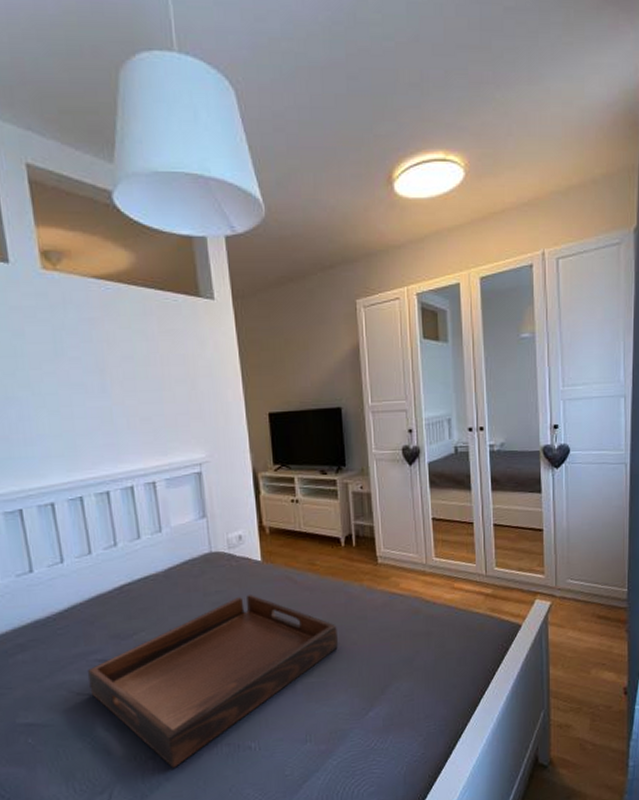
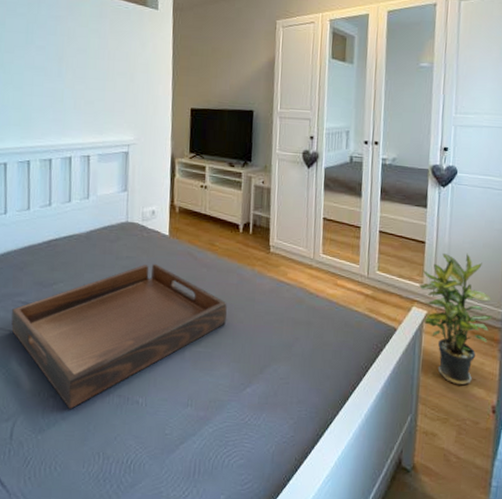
potted plant: none [539,535,617,673] -> present [418,253,493,386]

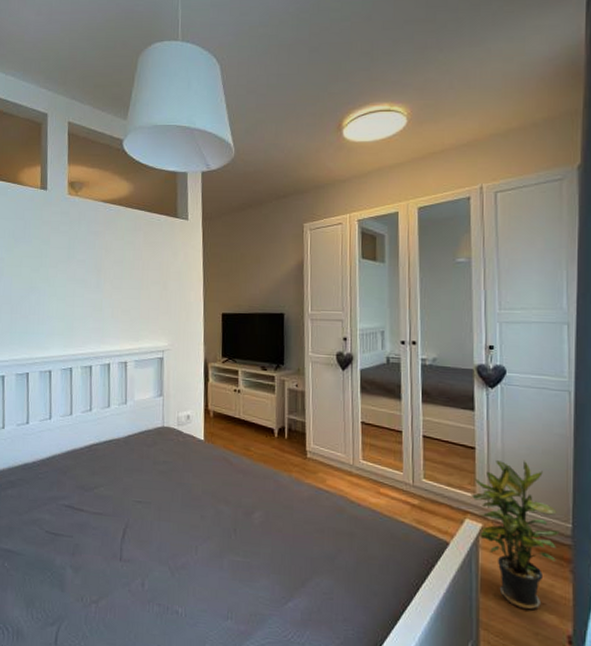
serving tray: present [11,264,227,409] -> none [55,469,265,616]

